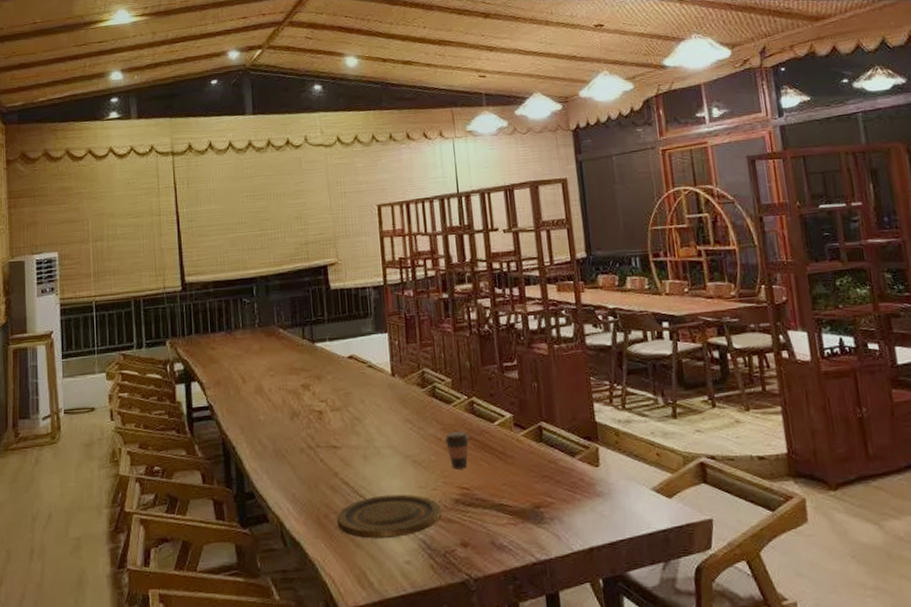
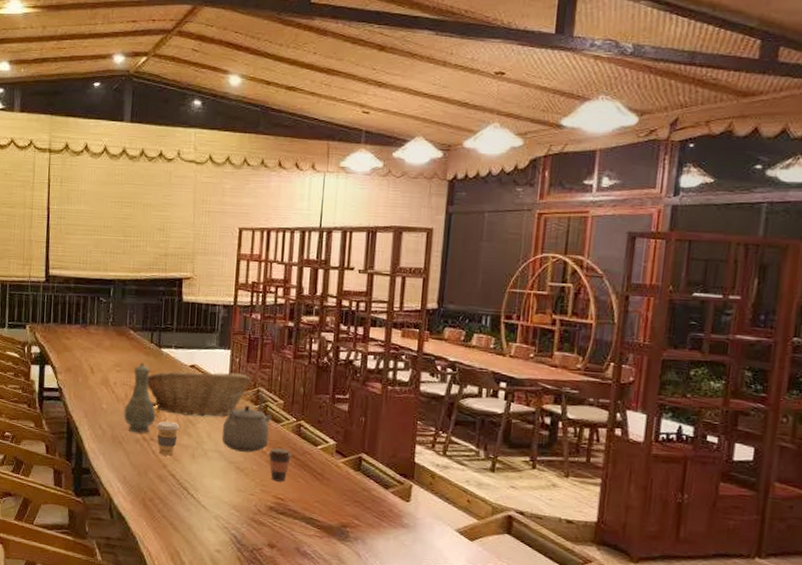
vase: none [284,362,319,442] -> present [124,362,156,433]
fruit basket: none [304,356,415,413] -> present [147,369,252,417]
coffee cup: none [321,423,346,462] -> present [156,421,180,456]
plate: present [336,494,442,539] -> none [160,490,255,529]
tea kettle: none [391,374,442,443] -> present [222,391,272,453]

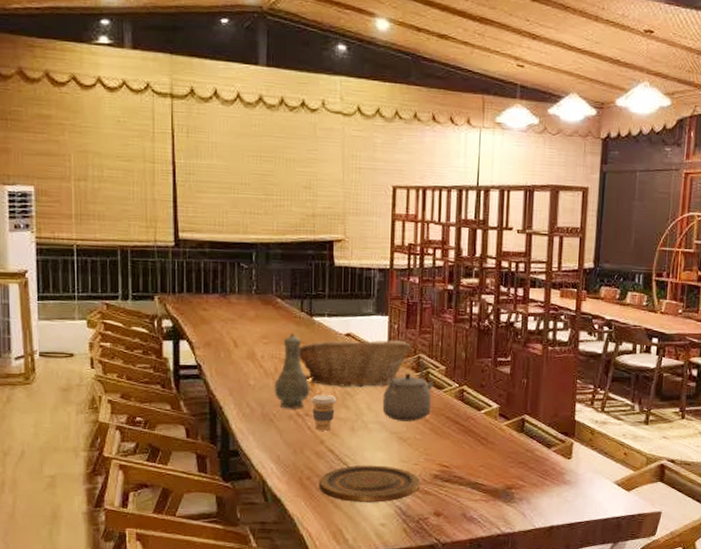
plate: none [160,490,255,529] -> present [319,465,420,503]
coffee cup: present [268,447,292,482] -> none [431,415,456,449]

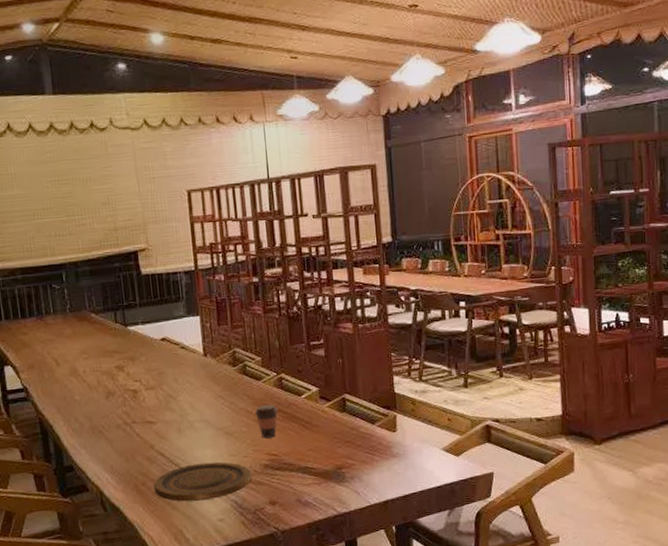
vase: present [274,333,310,409] -> none [99,345,134,419]
fruit basket: present [299,338,412,388] -> none [118,338,226,392]
coffee cup: present [311,395,337,431] -> none [136,400,161,436]
tea kettle: present [382,359,434,421] -> none [204,354,253,417]
coffee cup: none [431,415,456,449] -> present [254,404,278,439]

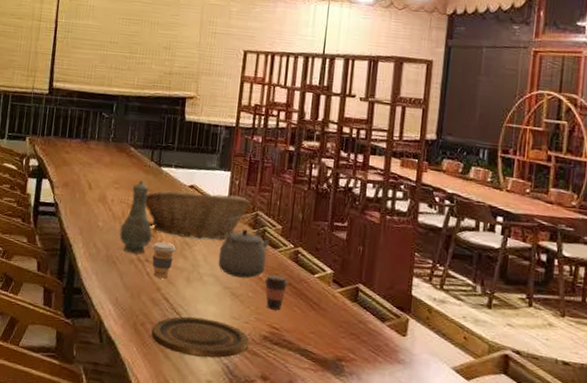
vase: none [99,345,134,419] -> present [119,180,153,254]
fruit basket: none [118,338,226,392] -> present [145,190,251,240]
coffee cup: none [136,400,161,436] -> present [152,242,176,279]
tea kettle: none [204,354,253,417] -> present [218,215,270,278]

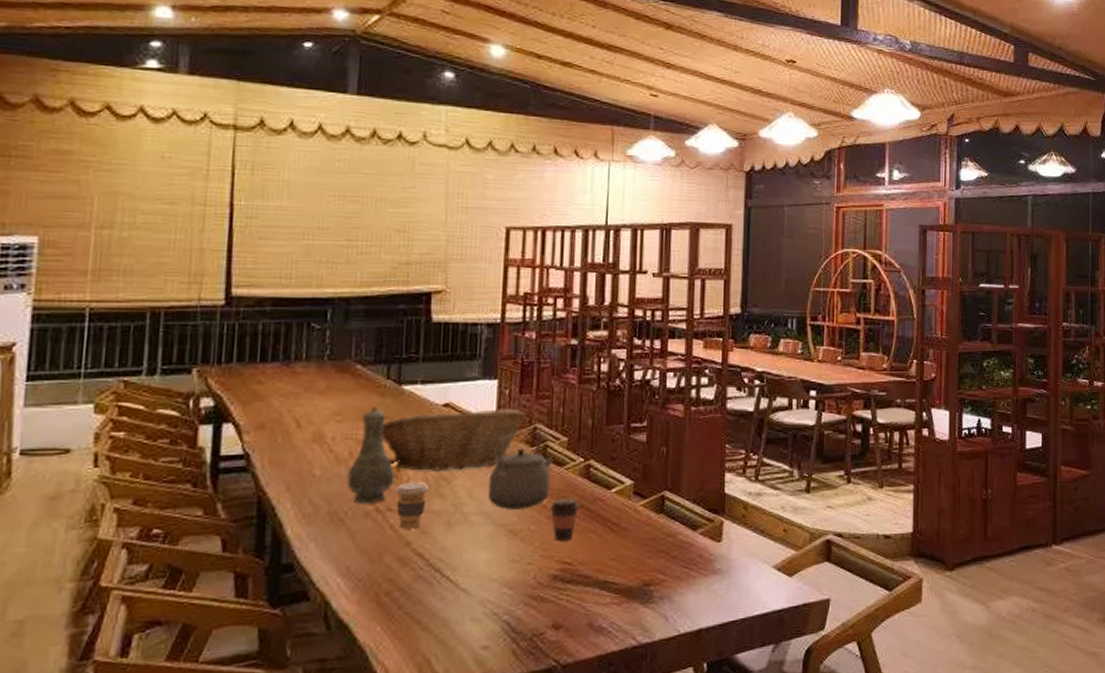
plate: present [151,316,249,358] -> none [401,568,534,621]

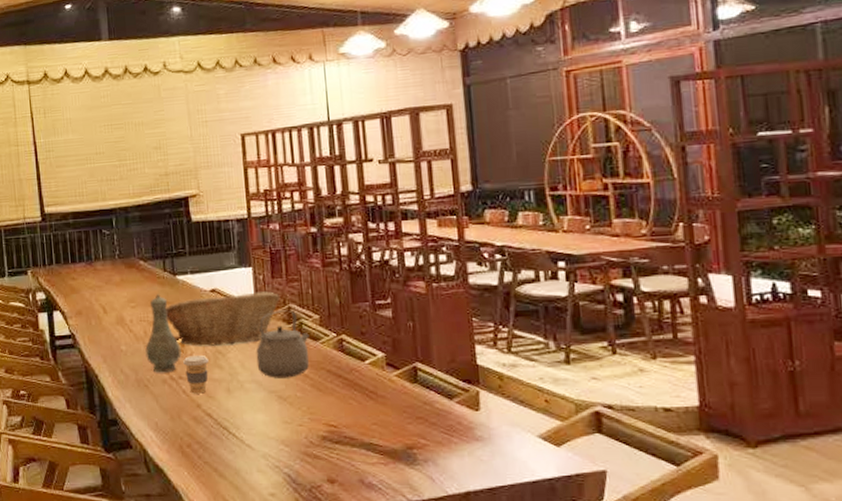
coffee cup: present [549,498,580,541] -> none [311,368,338,407]

